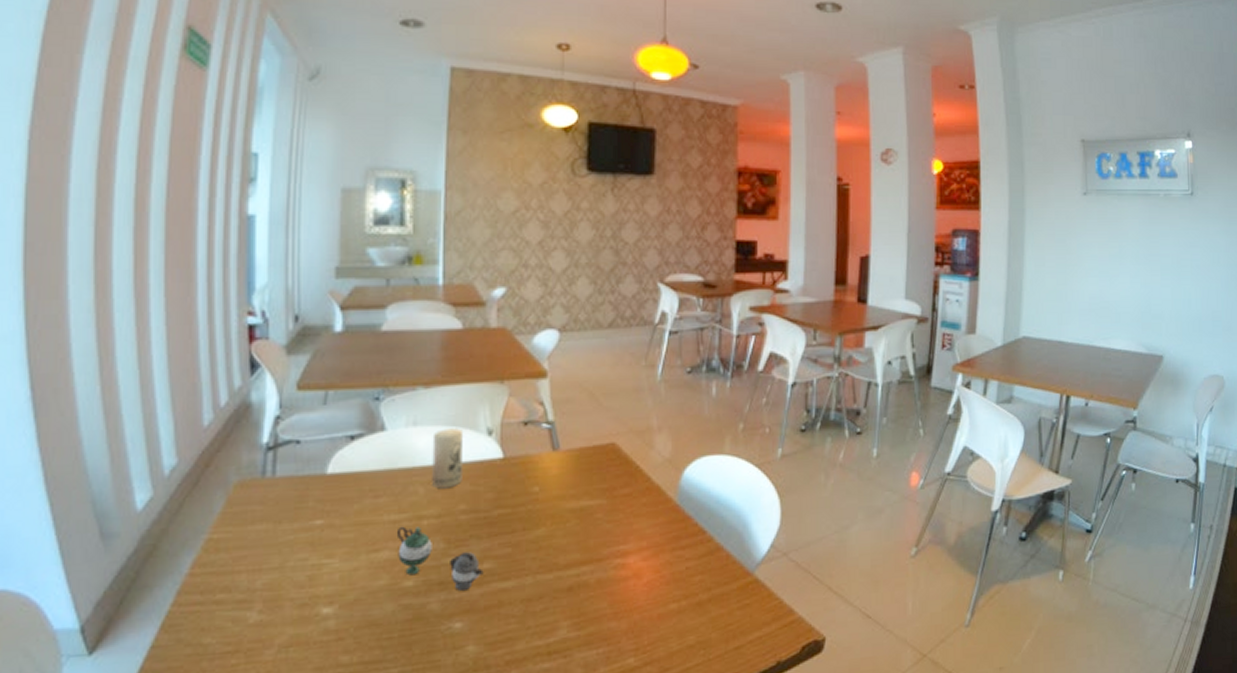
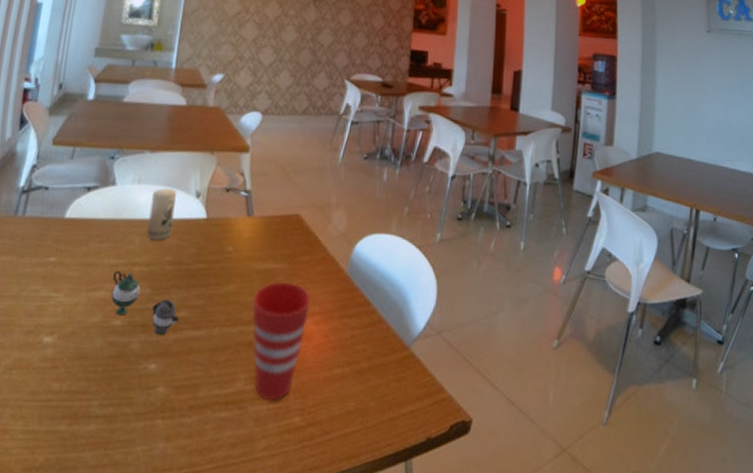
cup: none [568,518,636,645] -> present [252,281,311,400]

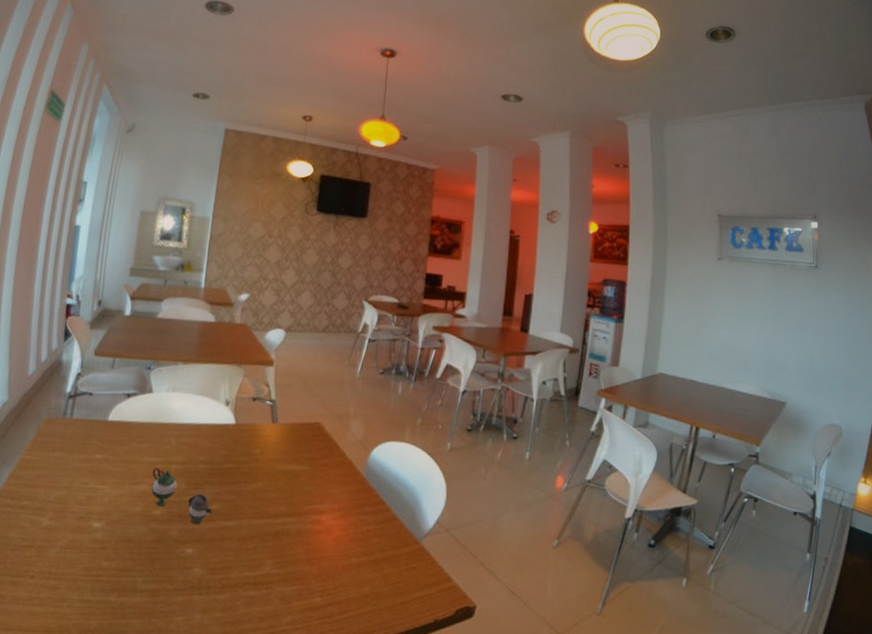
candle: present [147,188,176,241] -> none [181,396,208,443]
cup: present [252,281,311,400] -> none [277,481,330,583]

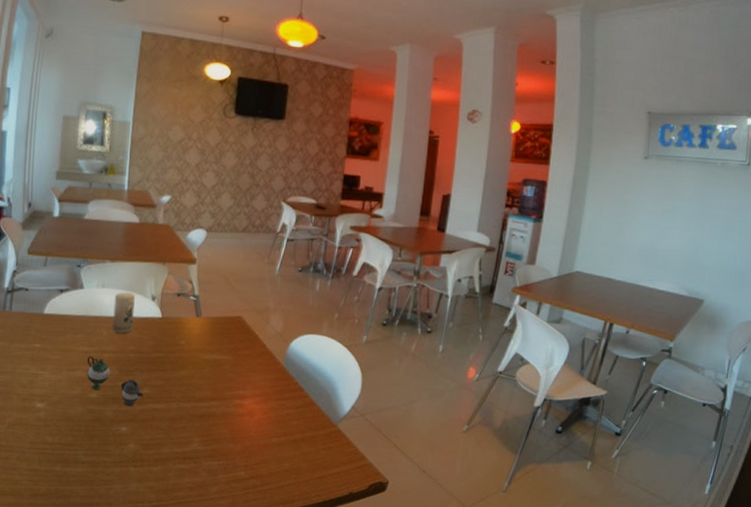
candle: none [181,396,208,443] -> present [112,292,135,334]

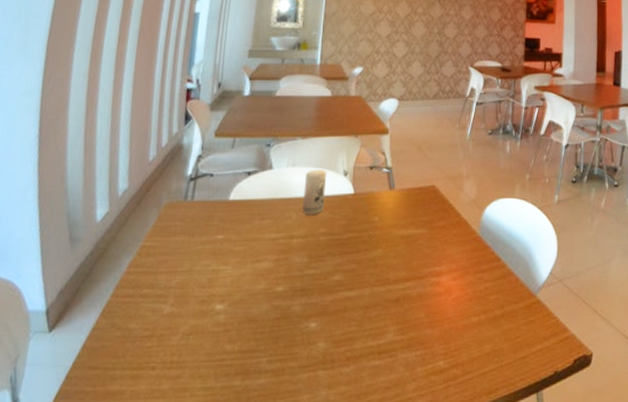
teapot: present [87,355,143,406] -> none [273,243,335,297]

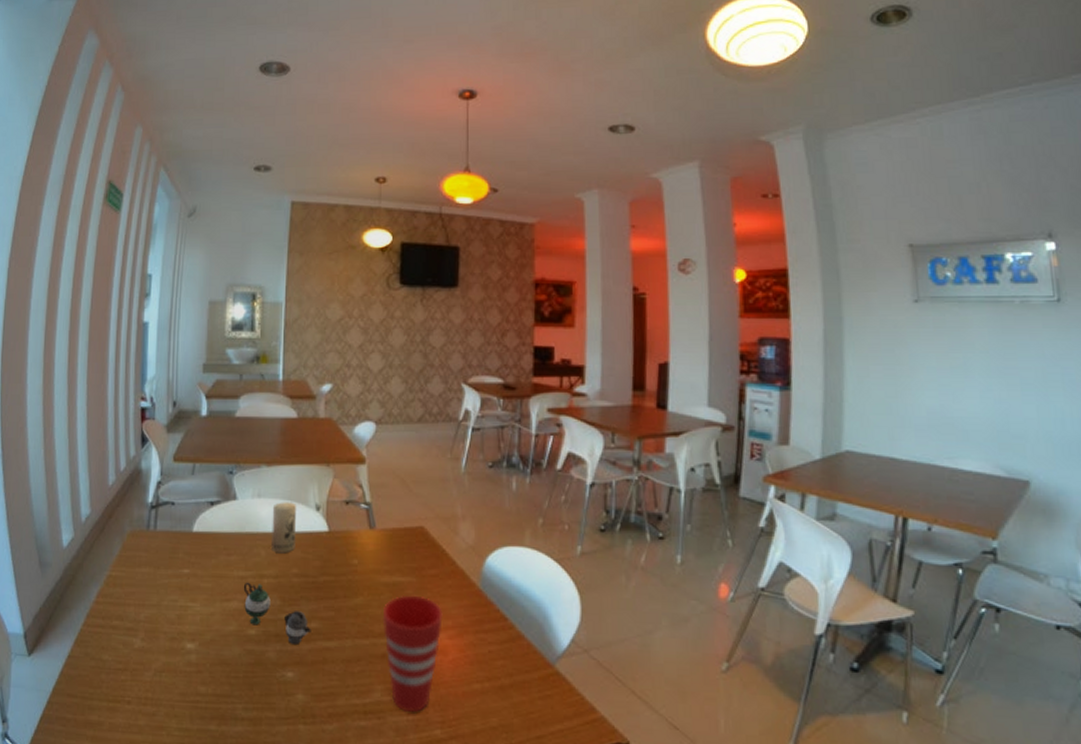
teapot: none [273,243,335,297] -> present [243,582,311,644]
cup: none [397,244,448,348] -> present [382,594,443,712]

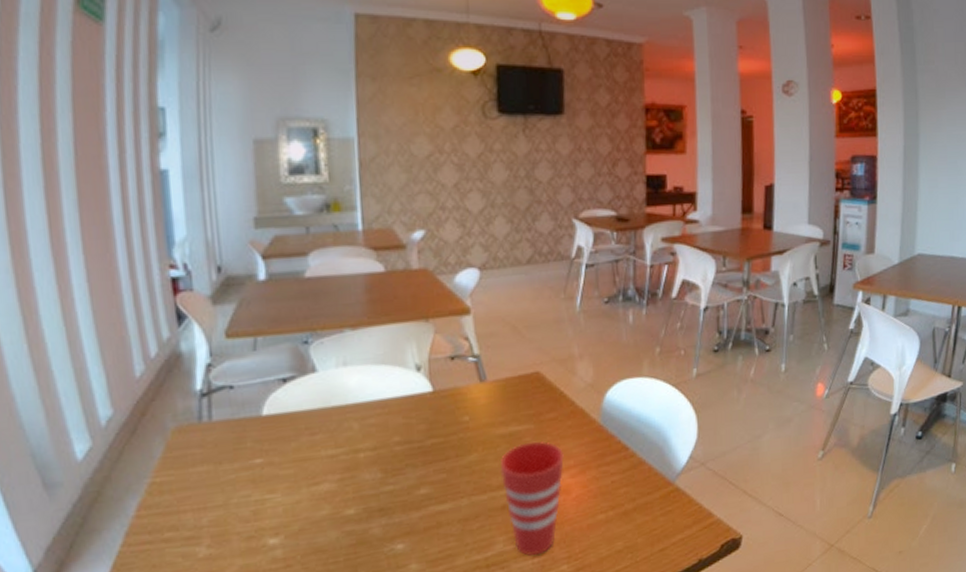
teapot: present [243,582,311,644] -> none [334,459,421,516]
candle: present [272,502,296,554] -> none [363,366,395,424]

